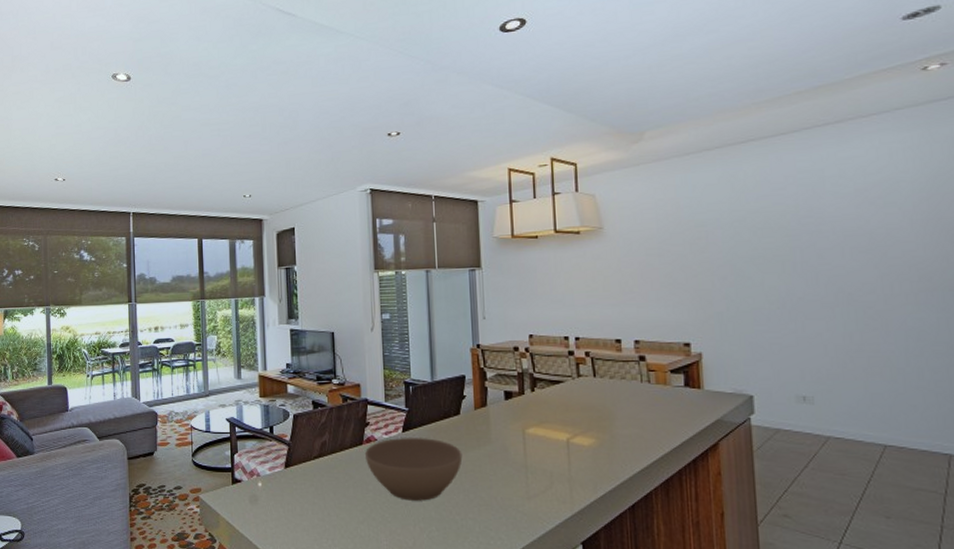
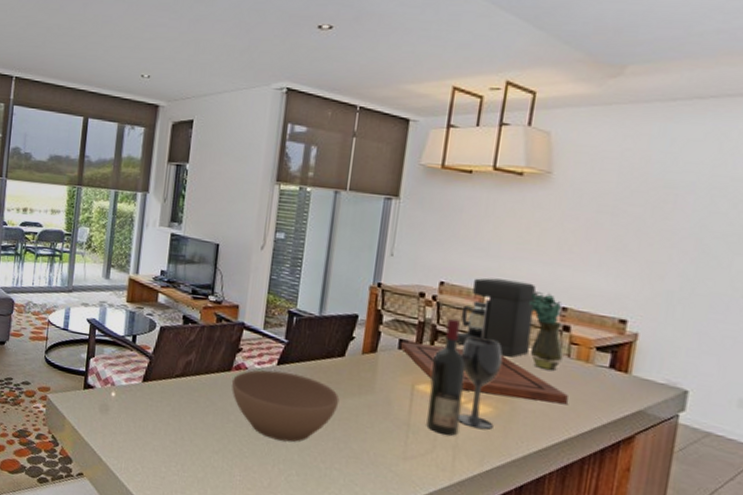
cutting board: none [505,390,656,427] -> present [399,341,568,405]
wine bottle: none [536,365,570,470] -> present [426,317,467,436]
coffee maker: none [552,324,616,391] -> present [455,278,536,358]
wine glass: none [558,377,599,460] -> present [458,335,503,430]
vase: none [607,328,644,397] -> present [529,288,564,370]

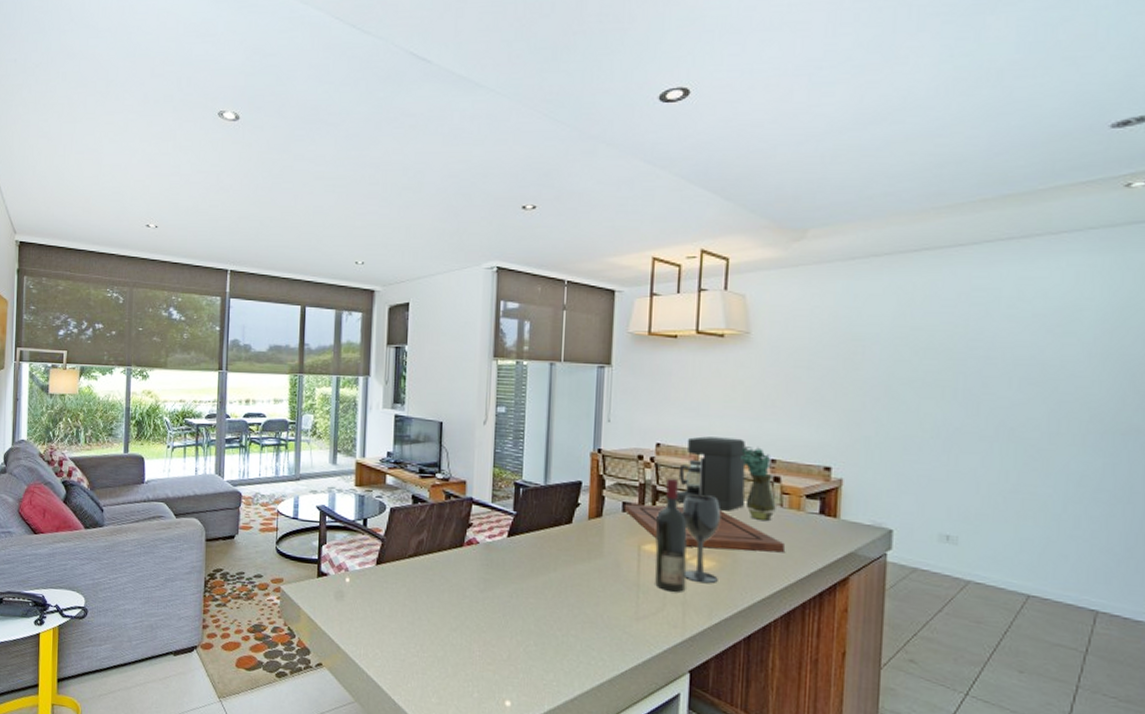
bowl: present [231,370,340,442] -> none [464,542,570,613]

